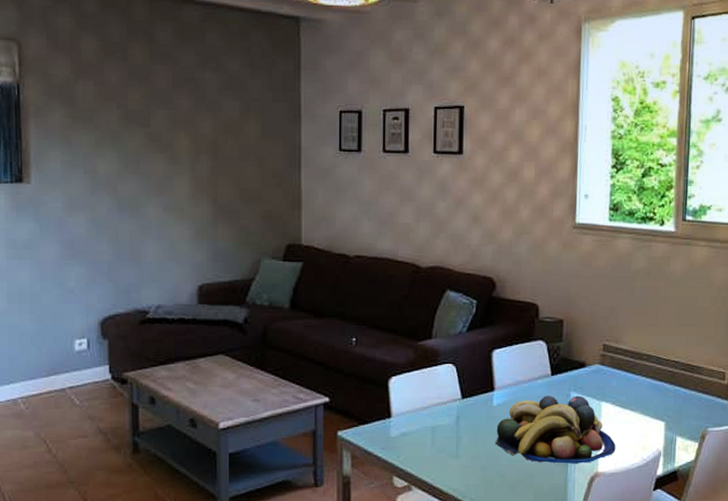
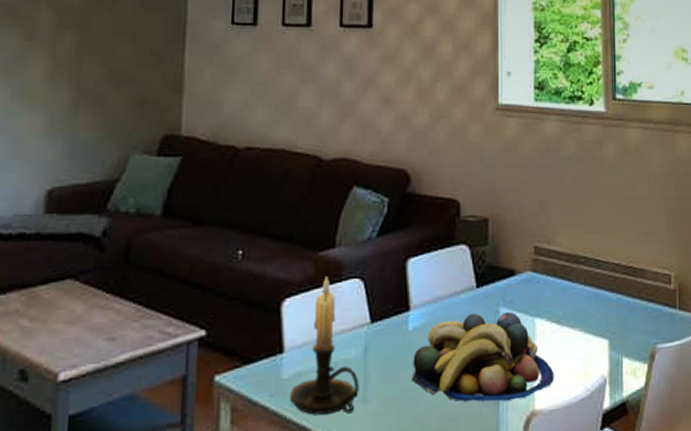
candle holder: none [396,361,452,466] -> present [289,276,359,415]

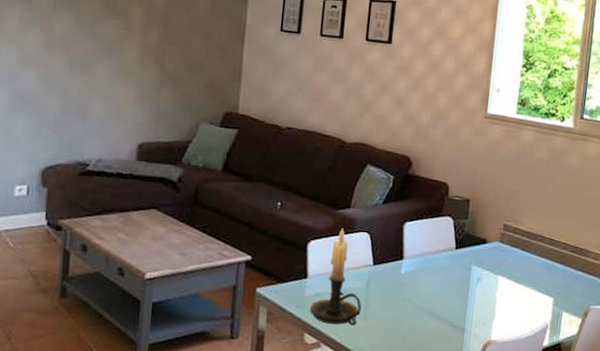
fruit bowl: present [411,311,554,402] -> none [400,267,509,331]

